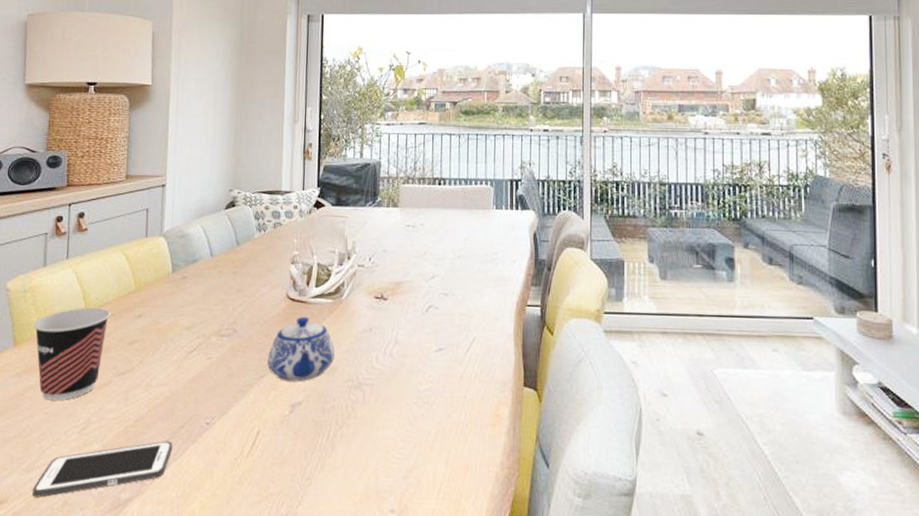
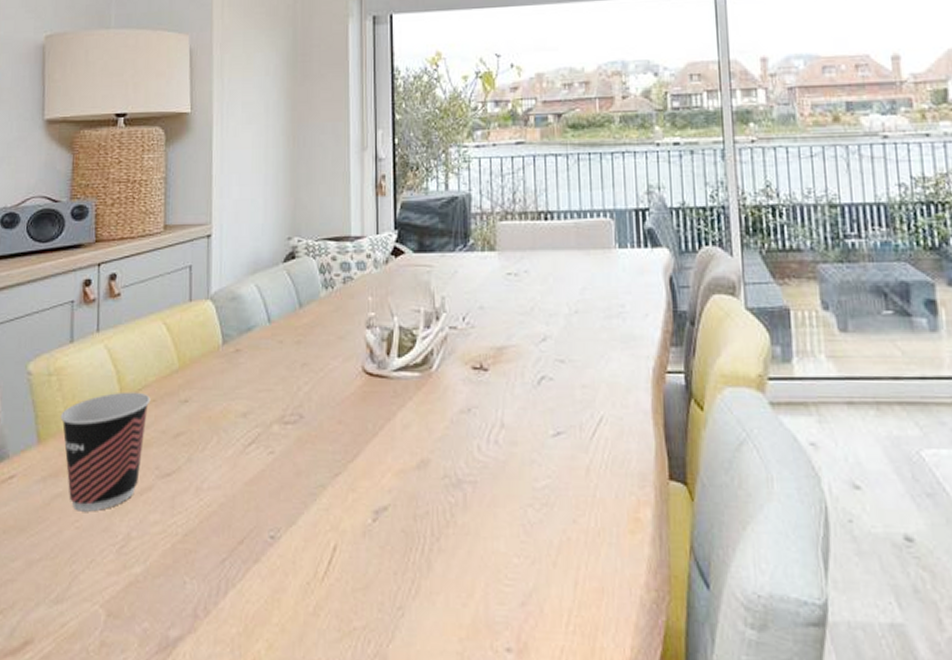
cell phone: present [32,441,172,498] -> none [64,561,230,637]
teapot: present [266,316,336,382] -> none [341,395,427,481]

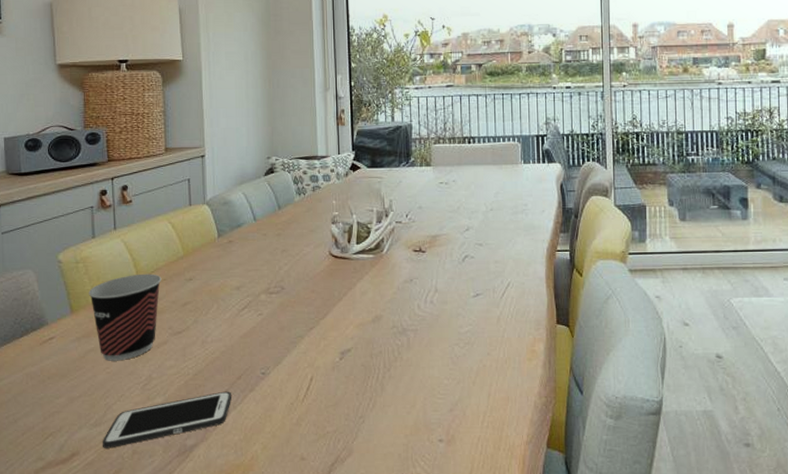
cell phone: none [64,561,230,637] -> present [103,391,231,448]

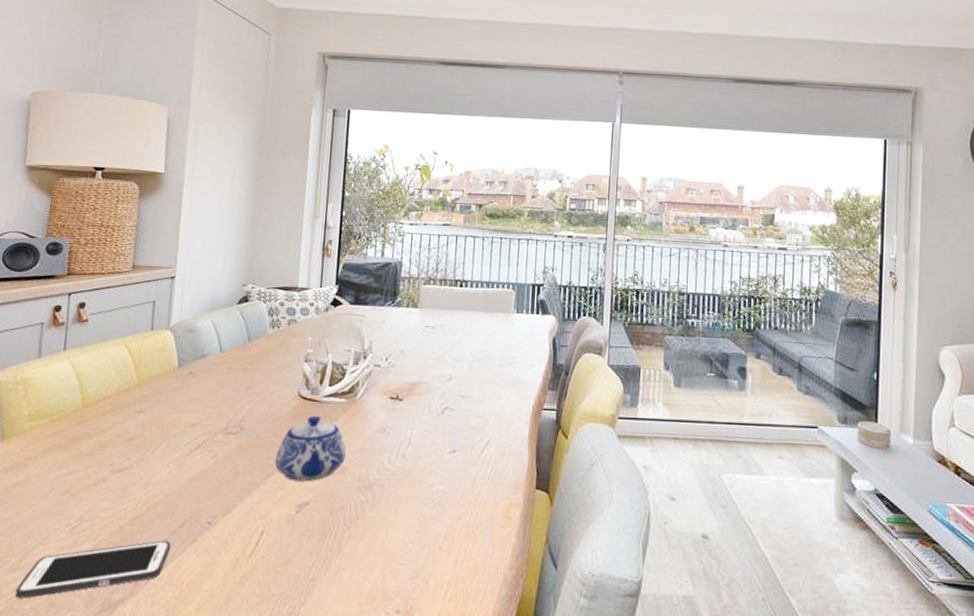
cup: present [88,273,162,361] -> none [24,401,110,498]
teapot: none [315,271,380,331] -> present [274,415,347,482]

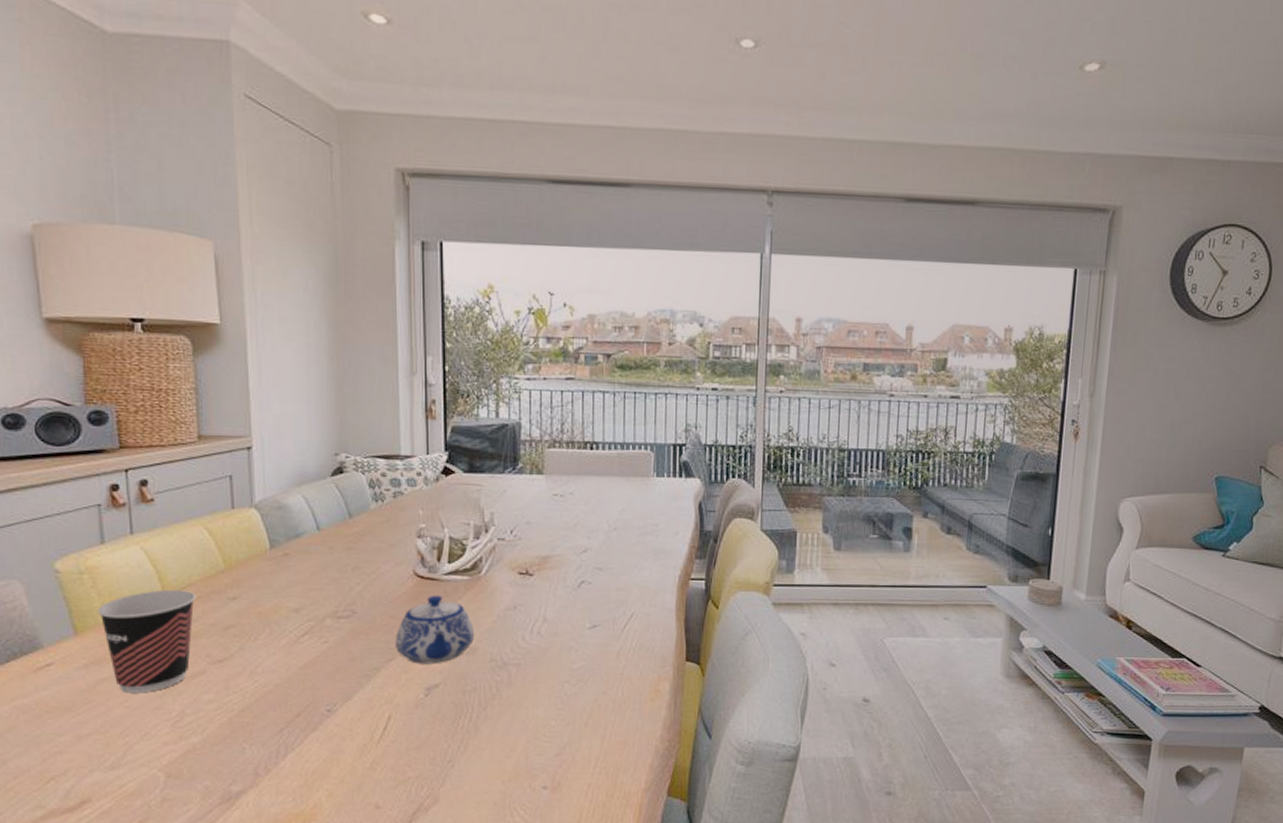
cell phone: present [15,540,171,598] -> none [122,730,288,795]
cup: none [24,401,110,498] -> present [97,589,196,693]

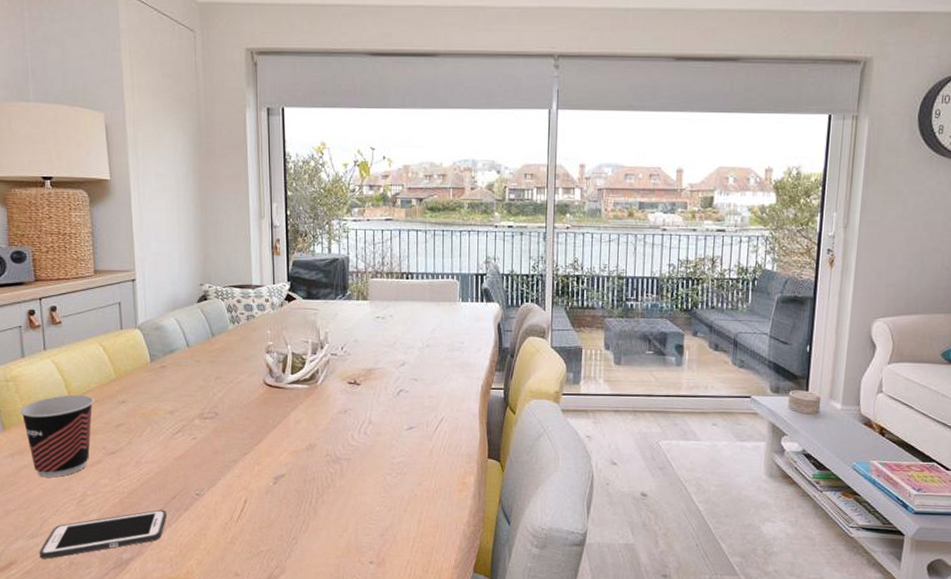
cell phone: none [122,730,288,795] -> present [40,510,166,559]
teapot: present [394,595,475,664] -> none [249,400,314,458]

